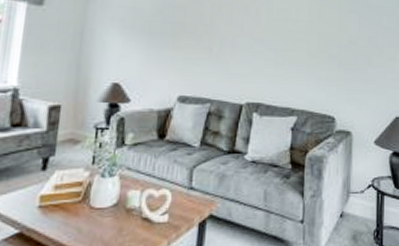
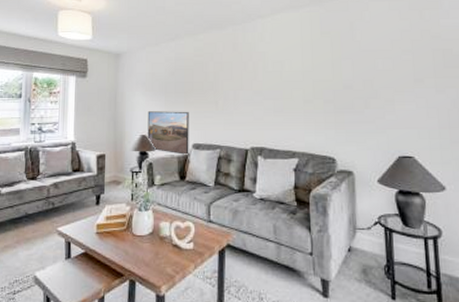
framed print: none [121,54,177,109] -> present [147,111,189,155]

